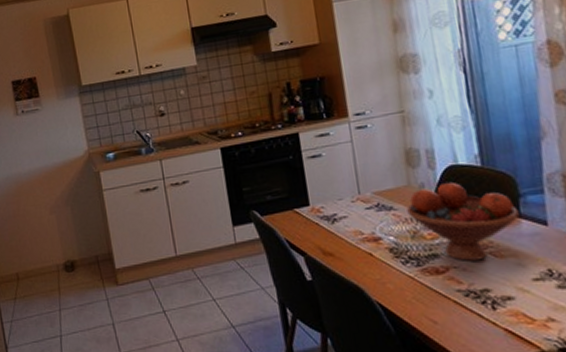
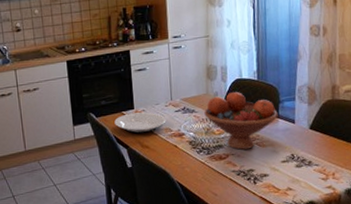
plate: none [285,209,355,238] -> present [114,112,166,135]

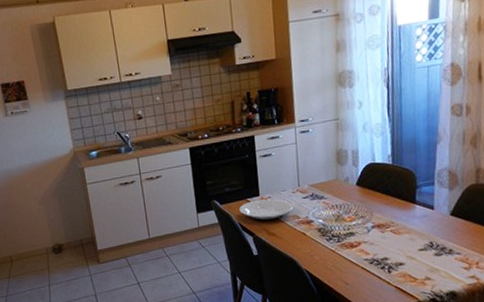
fruit bowl: present [204,92,278,150] -> none [334,177,415,237]

